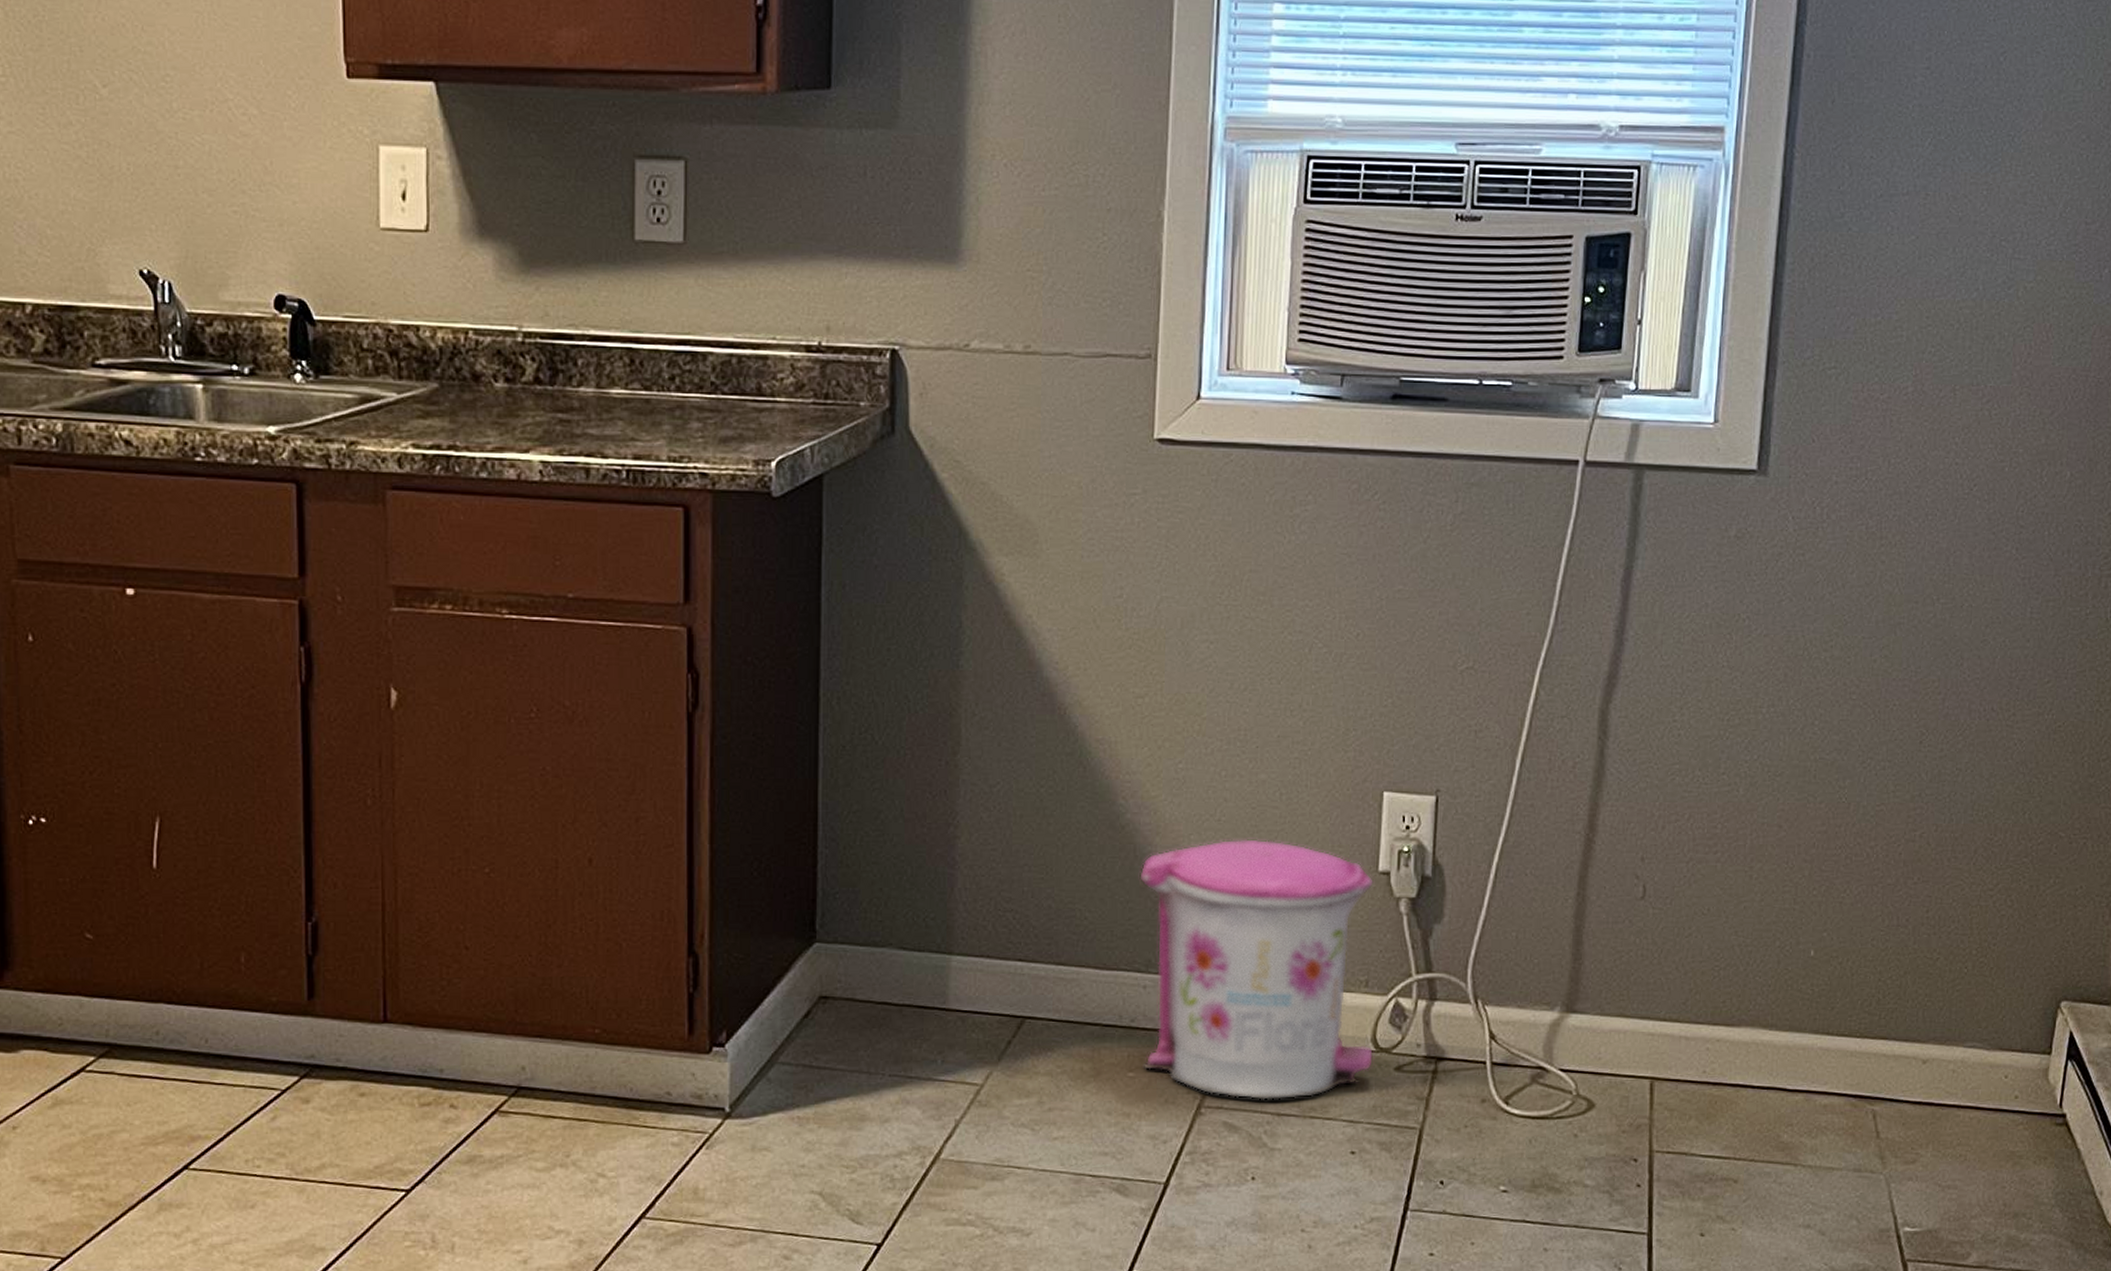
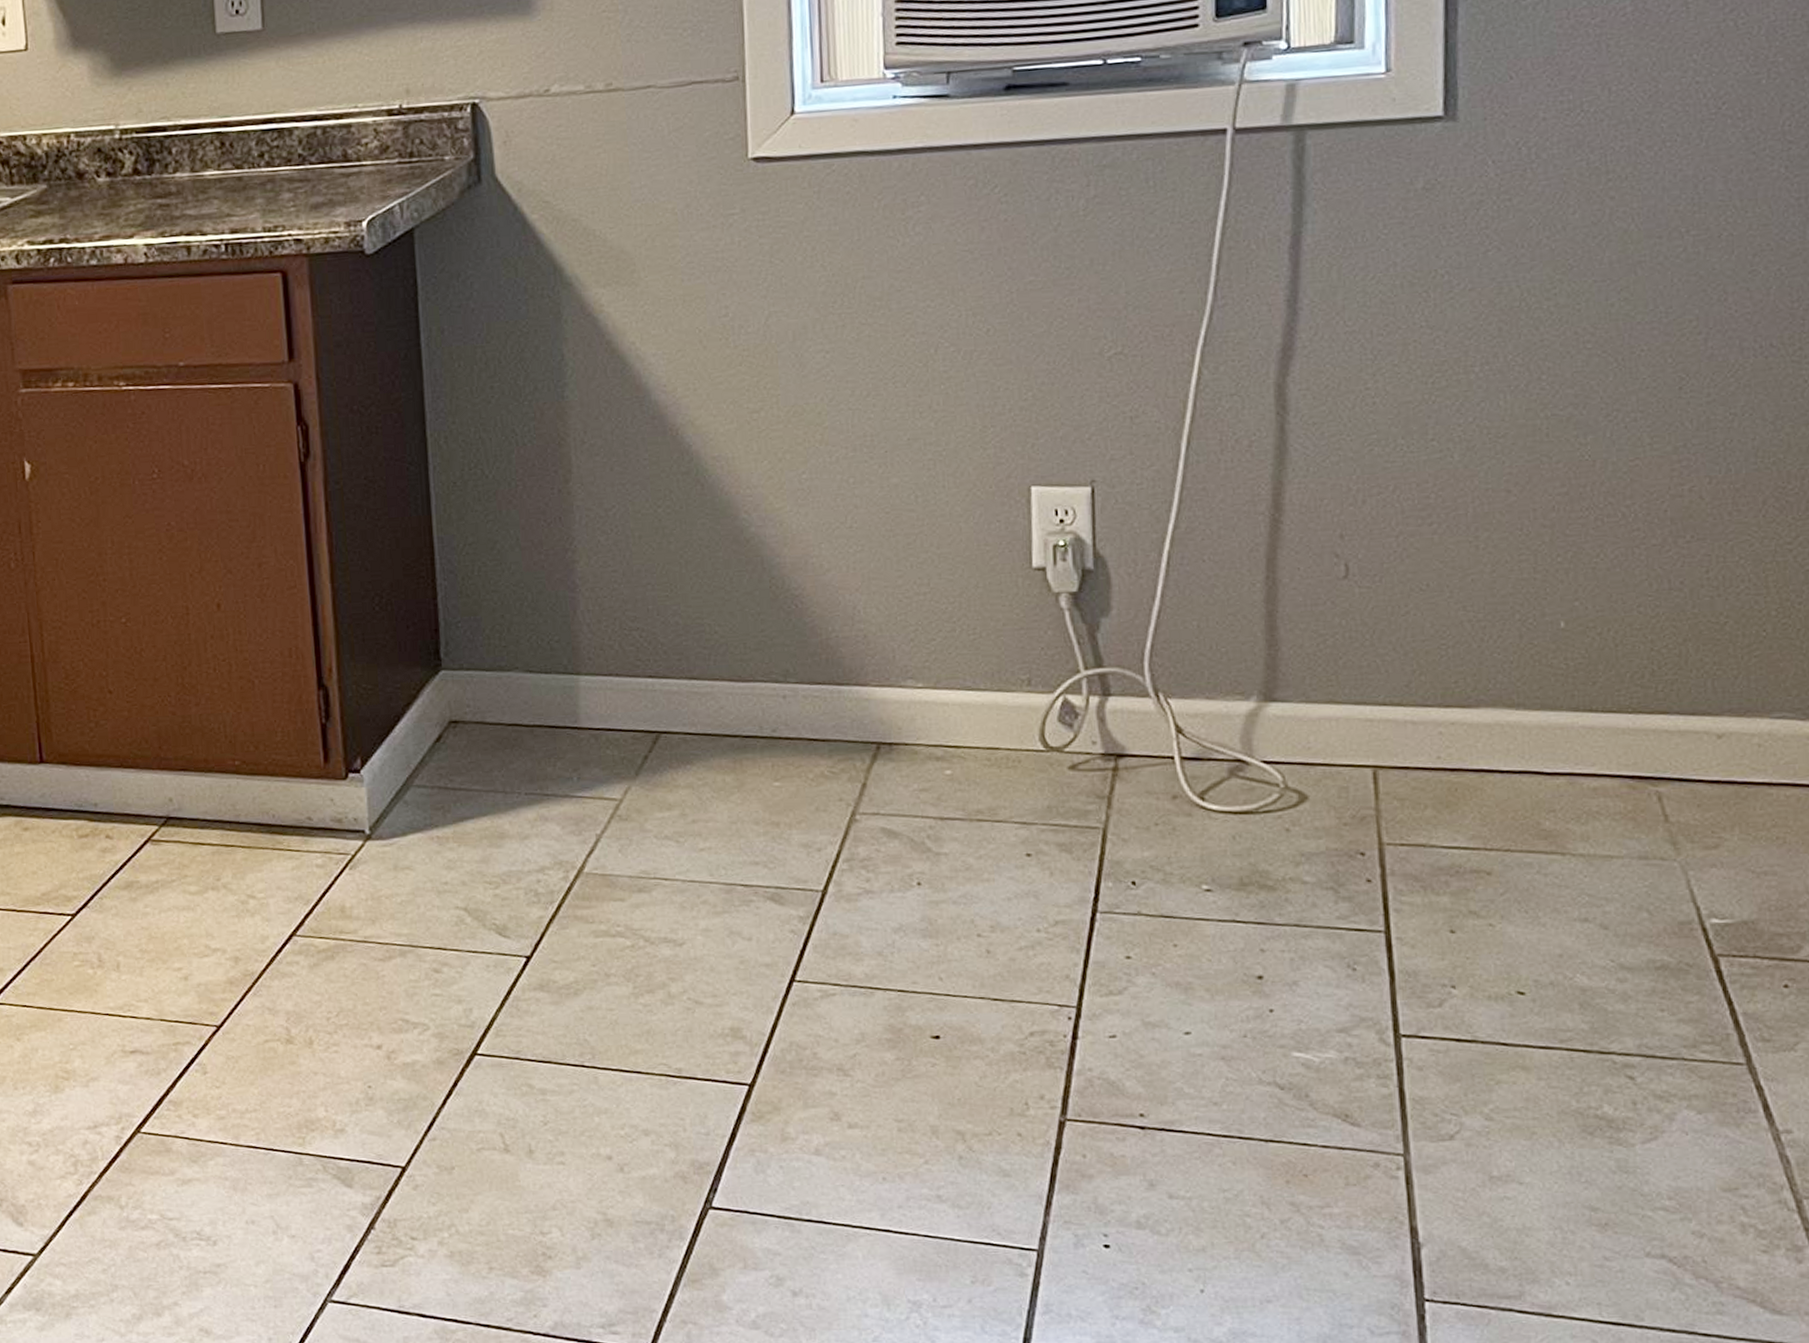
trash can: present [1140,839,1374,1100] -> none [769,543,1044,805]

